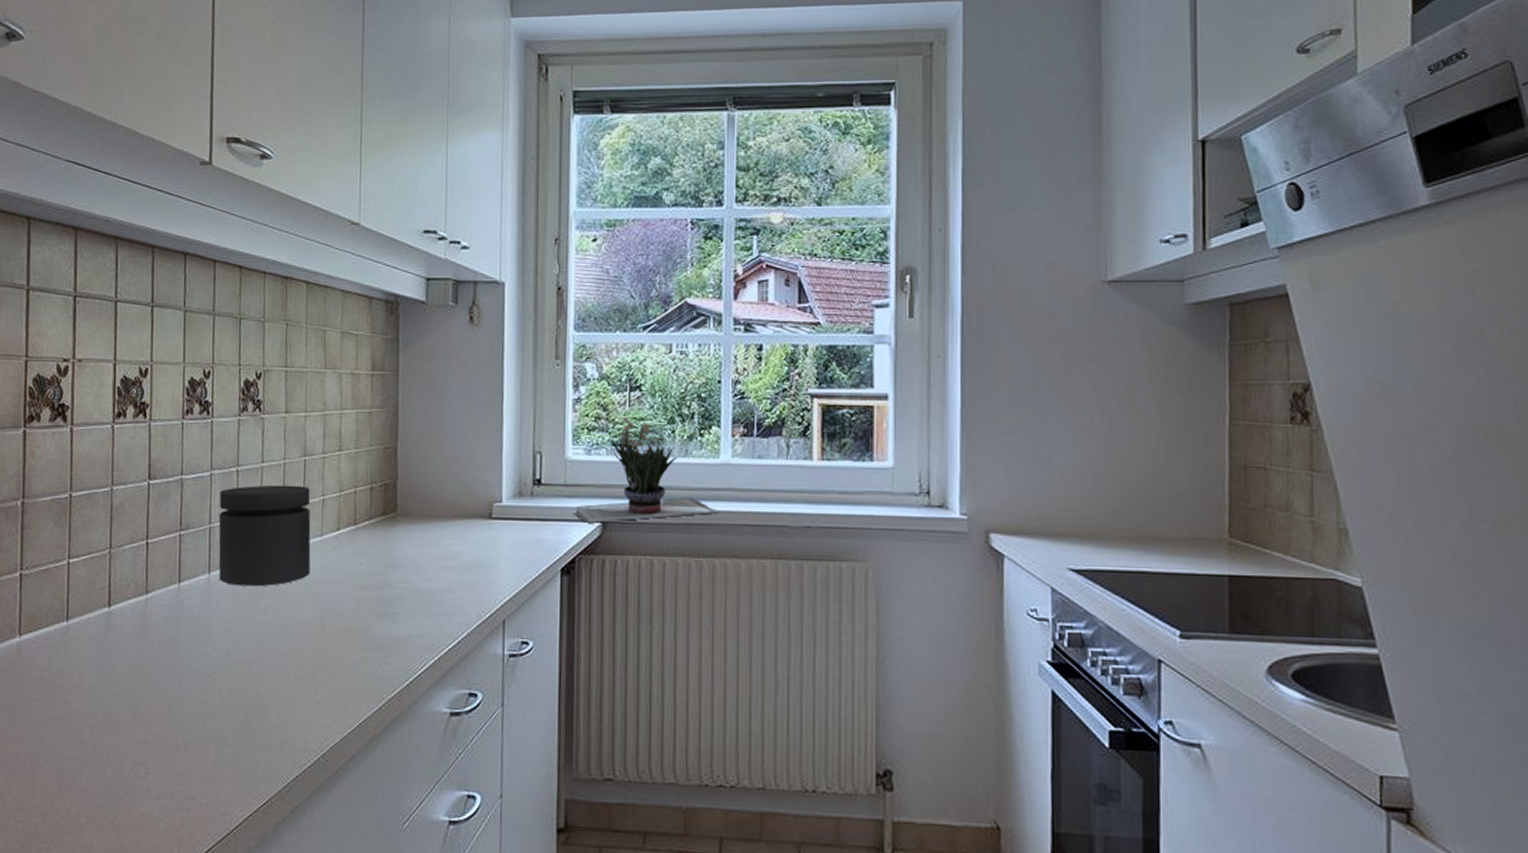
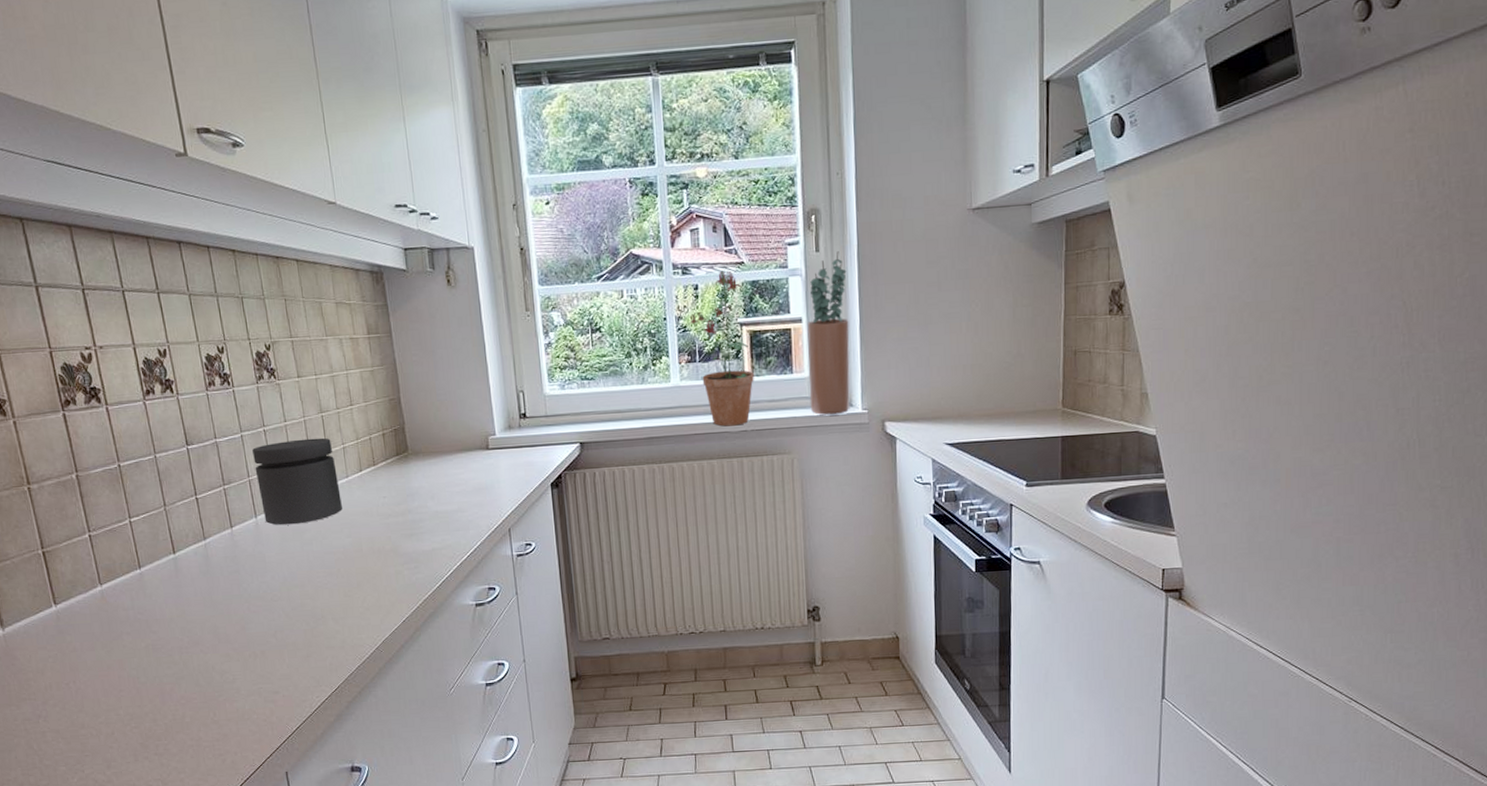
potted flower: present [573,416,719,523] -> none [556,354,673,445]
potted plant: none [749,331,824,520] -> present [689,271,754,427]
vase: none [893,319,948,519] -> present [807,251,850,416]

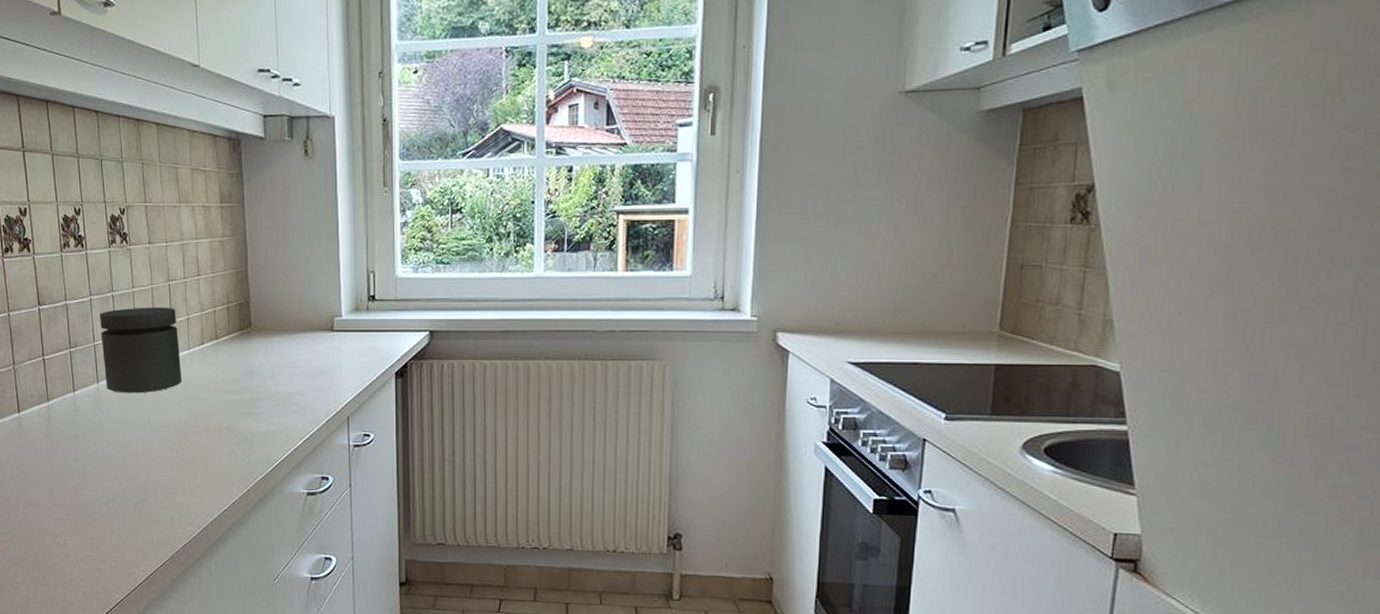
potted plant: present [689,271,754,427] -> none [560,152,628,325]
vase: present [807,251,850,416] -> none [690,135,746,321]

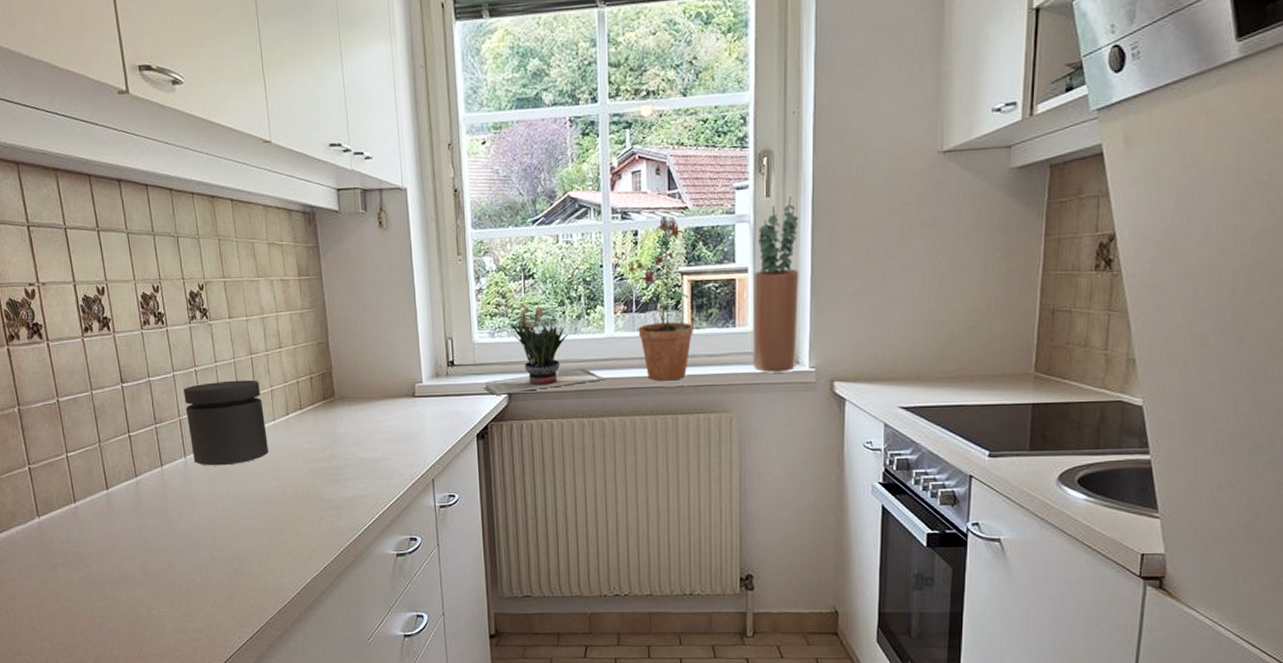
potted flower: none [404,237,533,332] -> present [483,302,606,395]
potted plant: none [560,152,628,325] -> present [627,216,693,381]
vase: none [690,135,746,321] -> present [752,196,799,373]

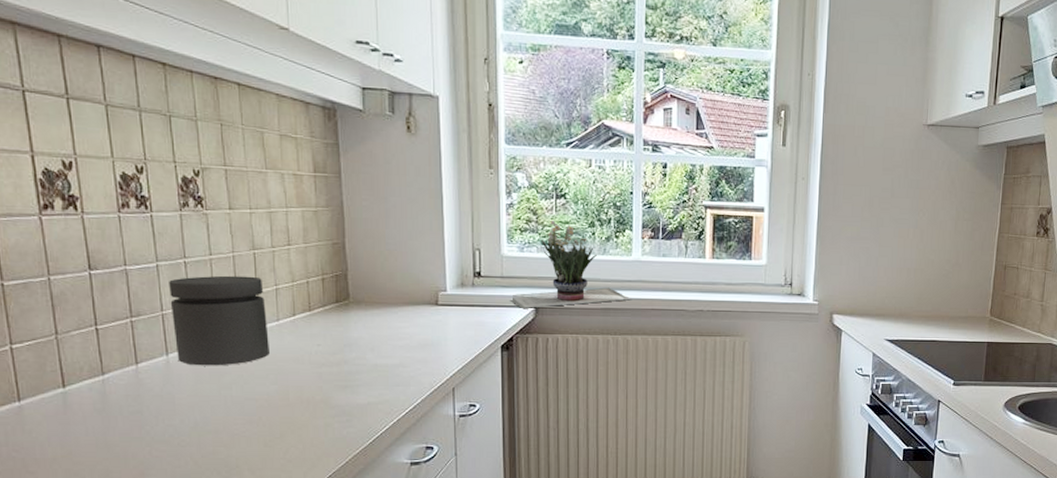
potted plant: present [627,216,693,381] -> none [656,153,714,305]
vase: present [752,196,799,373] -> none [765,148,810,304]

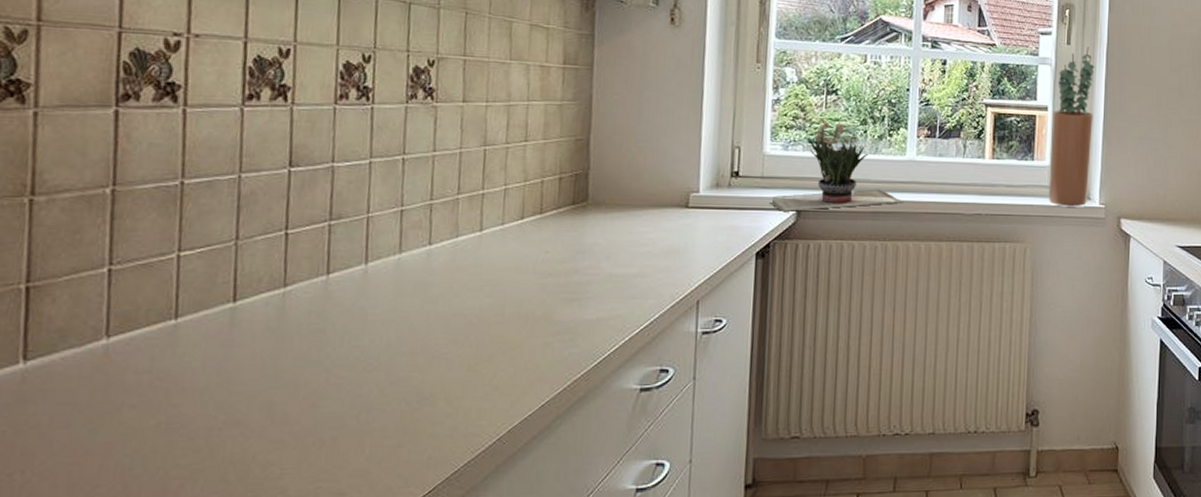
jar: present [169,275,270,366] -> none [378,174,491,277]
vase: none [765,148,810,304] -> present [1048,47,1095,207]

